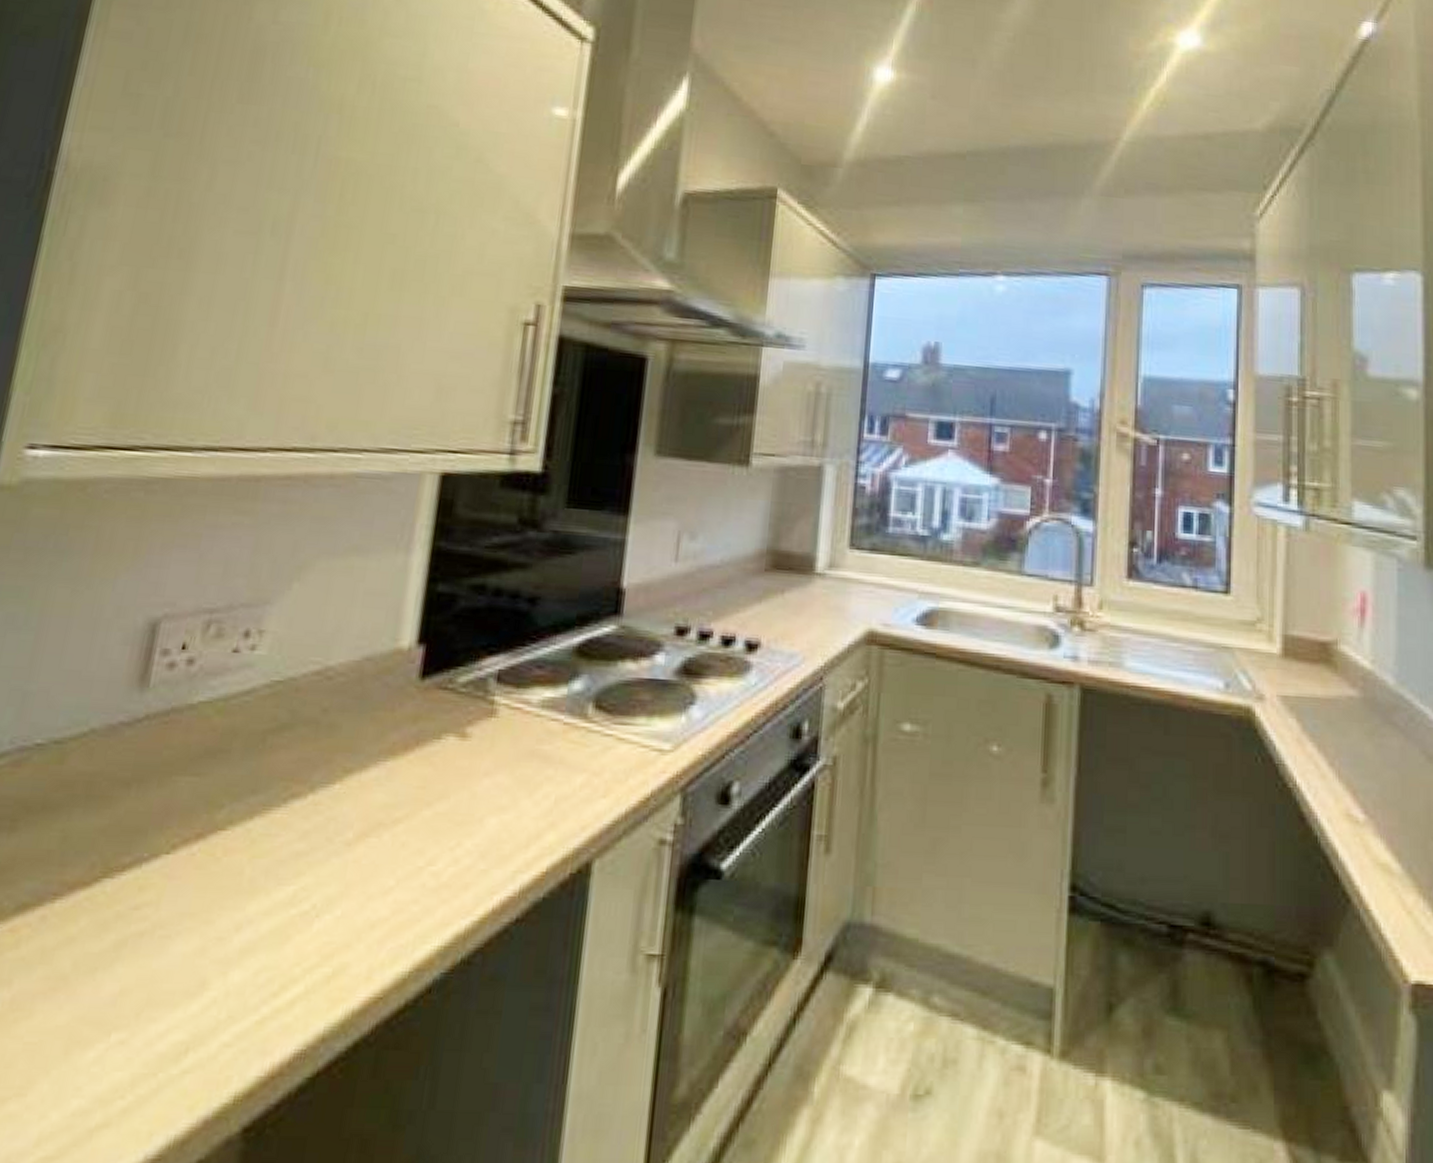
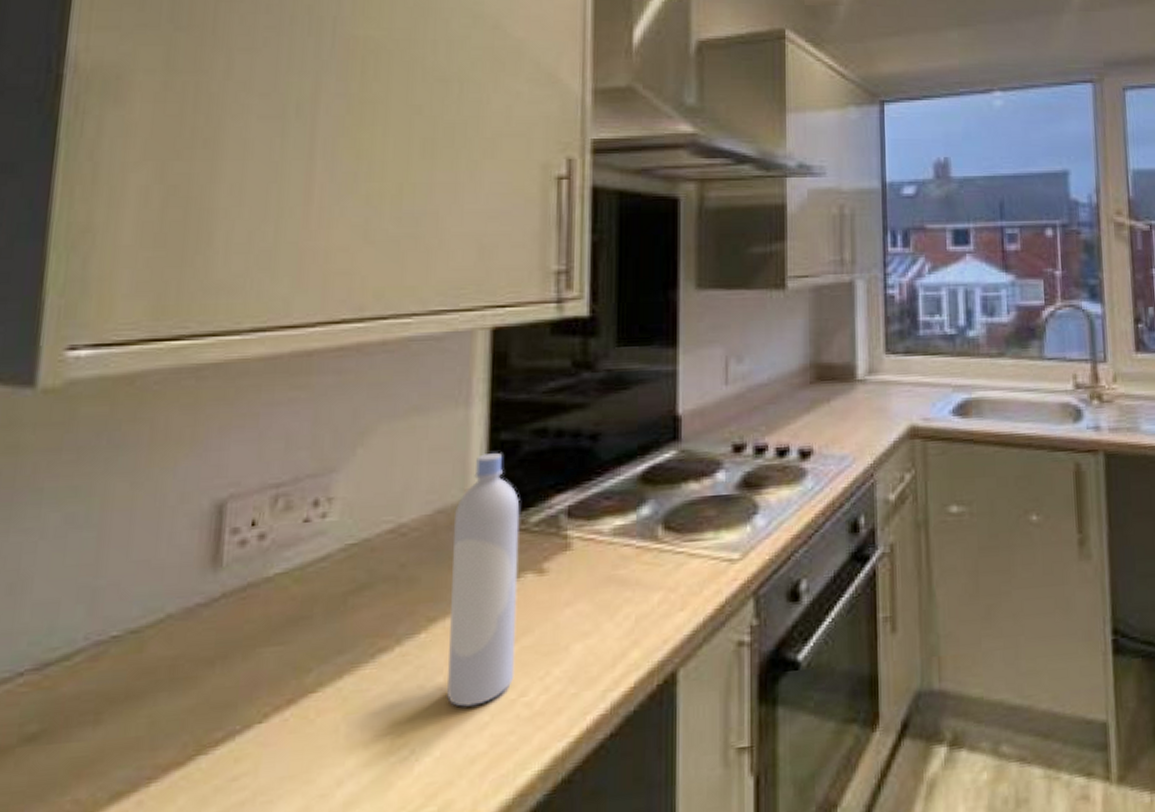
bottle: none [353,604,451,868] -> present [446,453,520,707]

